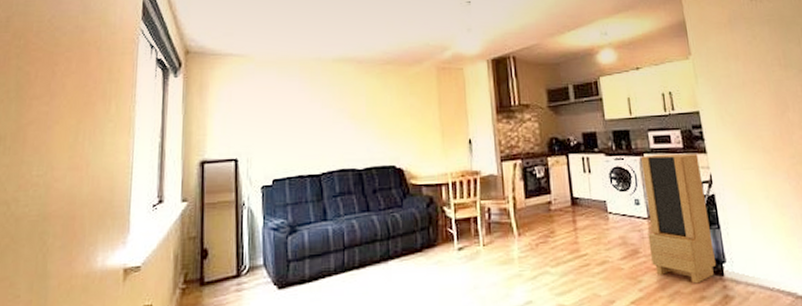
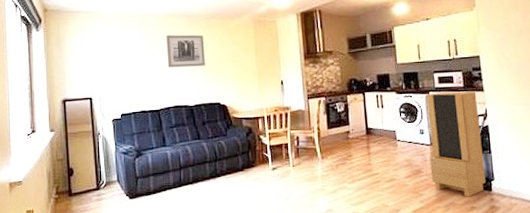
wall art: none [332,83,378,123] -> present [166,34,205,68]

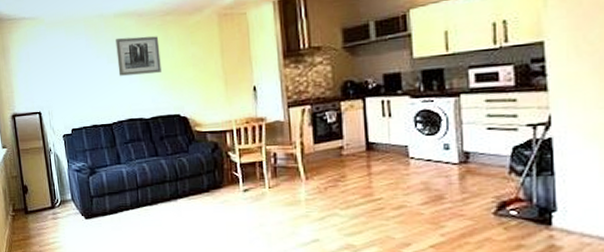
storage cabinet: present [427,91,485,197] -> none [457,92,542,232]

